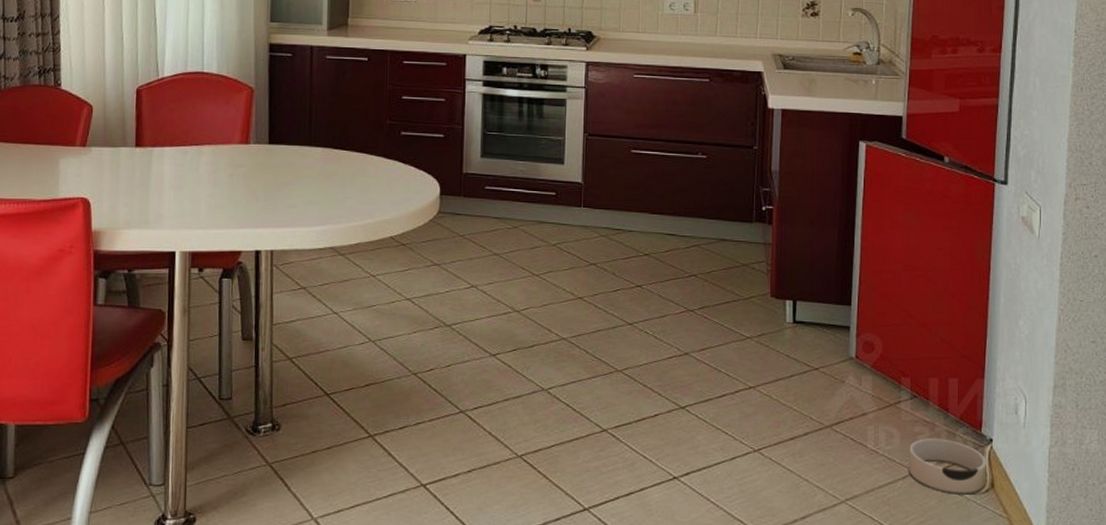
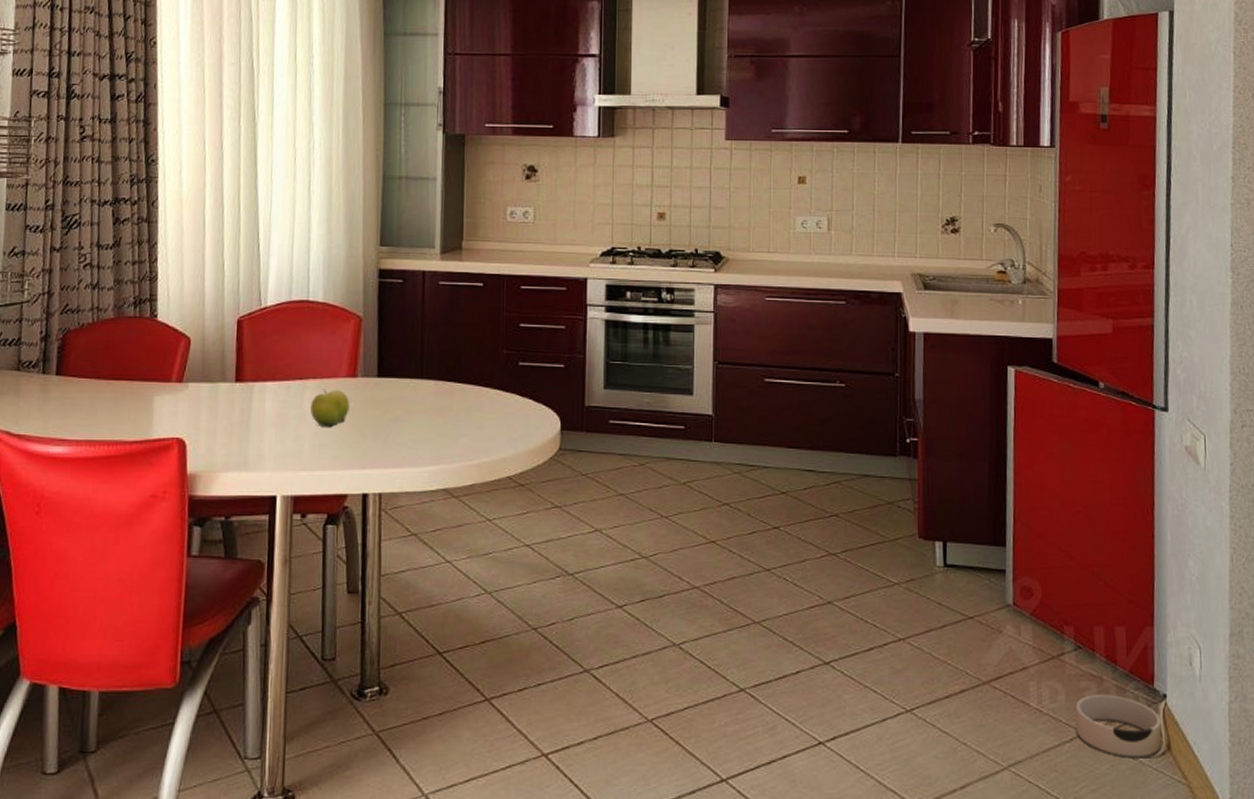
fruit: none [206,154,243,189] -> present [310,389,350,427]

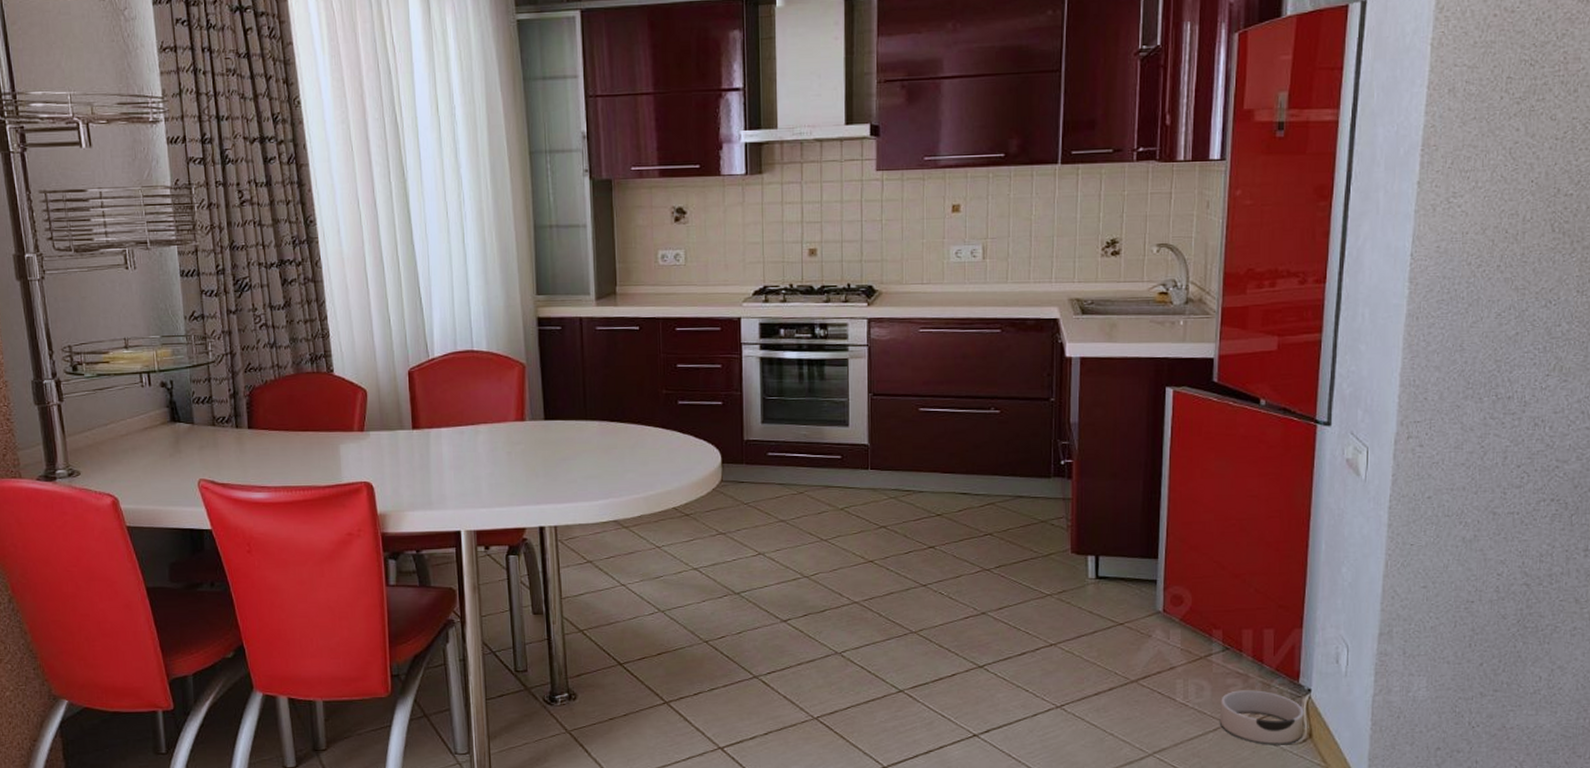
fruit: present [310,389,350,427] -> none [484,432,521,467]

